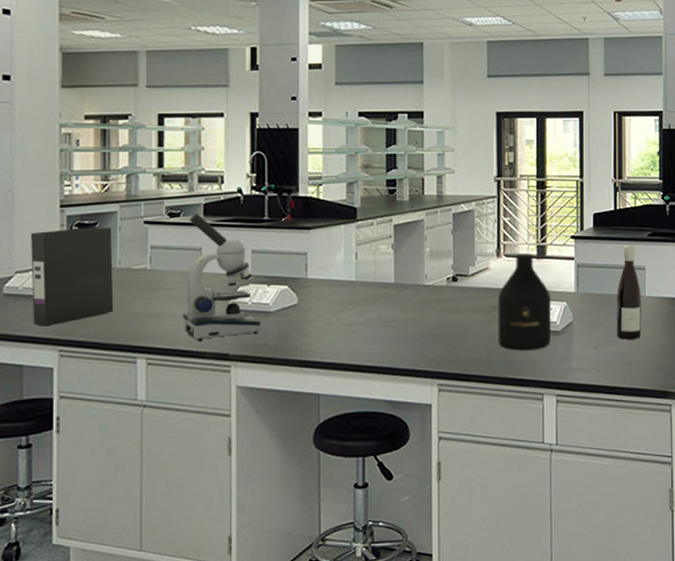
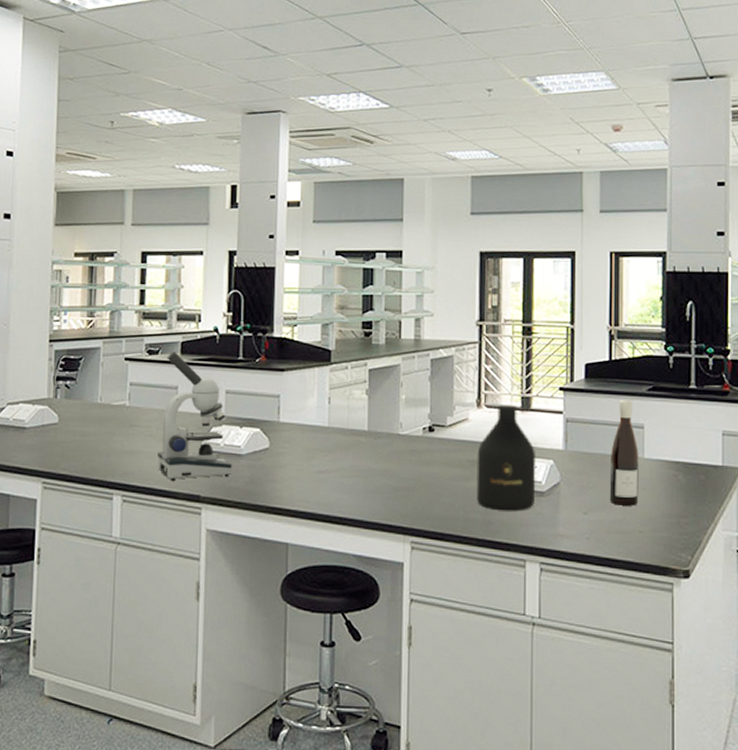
binder: present [31,227,114,326] -> none [20,362,95,458]

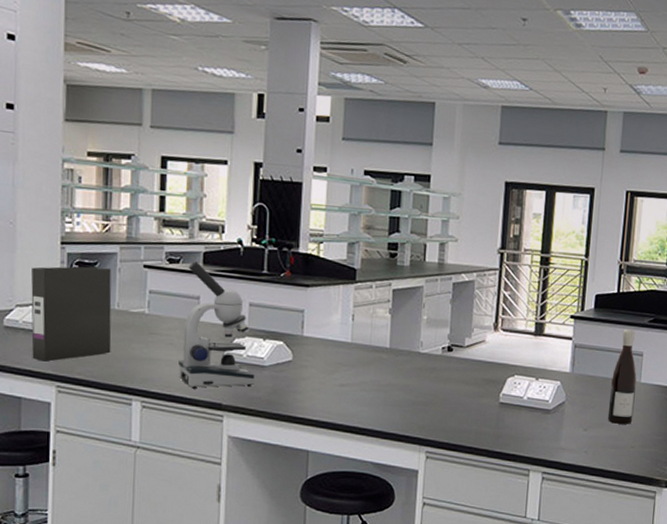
binder: none [20,362,95,458] -> present [31,266,112,362]
bottle: present [476,405,536,511] -> none [488,329,546,427]

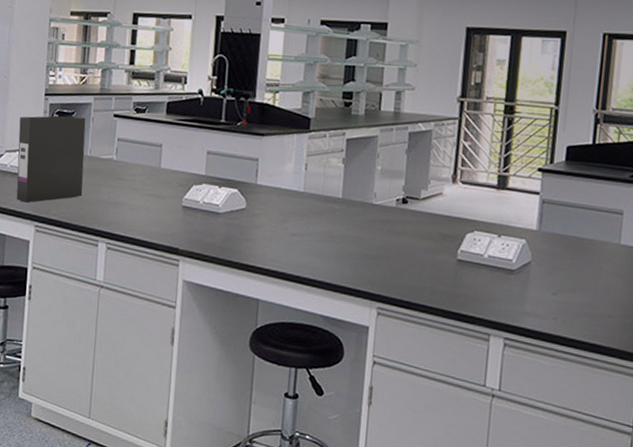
microscope: present [178,260,255,389] -> none [140,110,210,233]
bottle: present [607,329,637,424] -> none [580,184,616,291]

